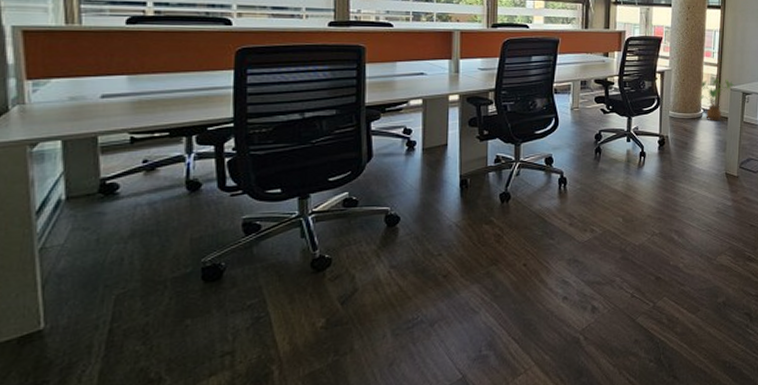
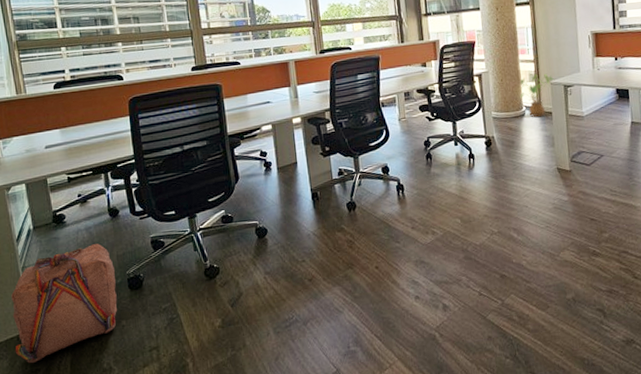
backpack: none [11,223,184,374] -> present [11,243,118,364]

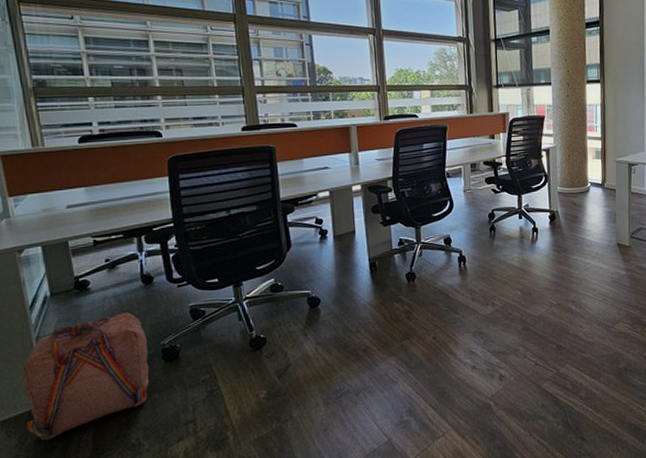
house plant: present [519,73,555,118] -> none [586,150,620,194]

